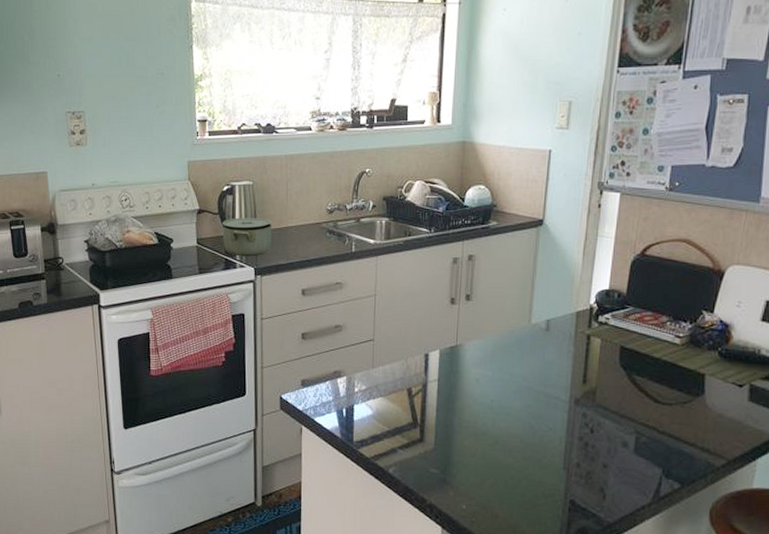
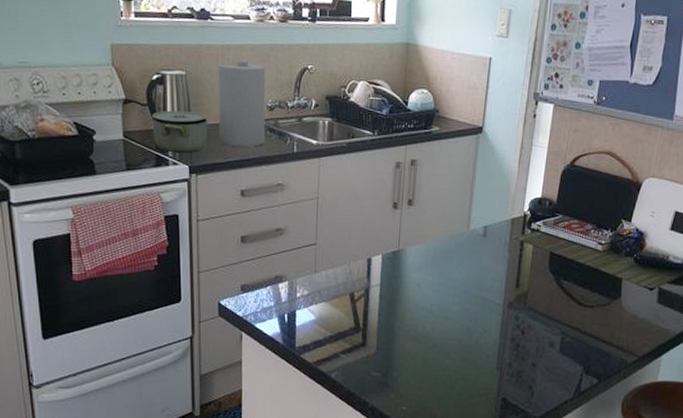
paper towel holder: none [281,167,326,248] -> present [217,60,266,147]

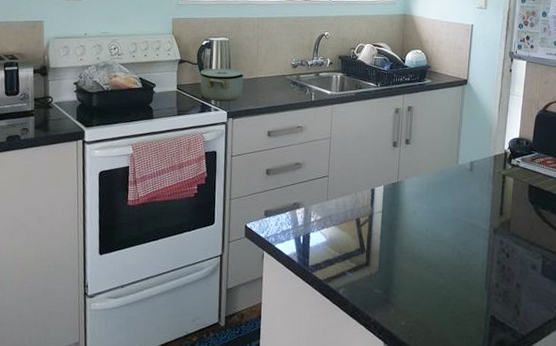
paper towel holder: present [217,60,266,147] -> none [252,29,292,97]

